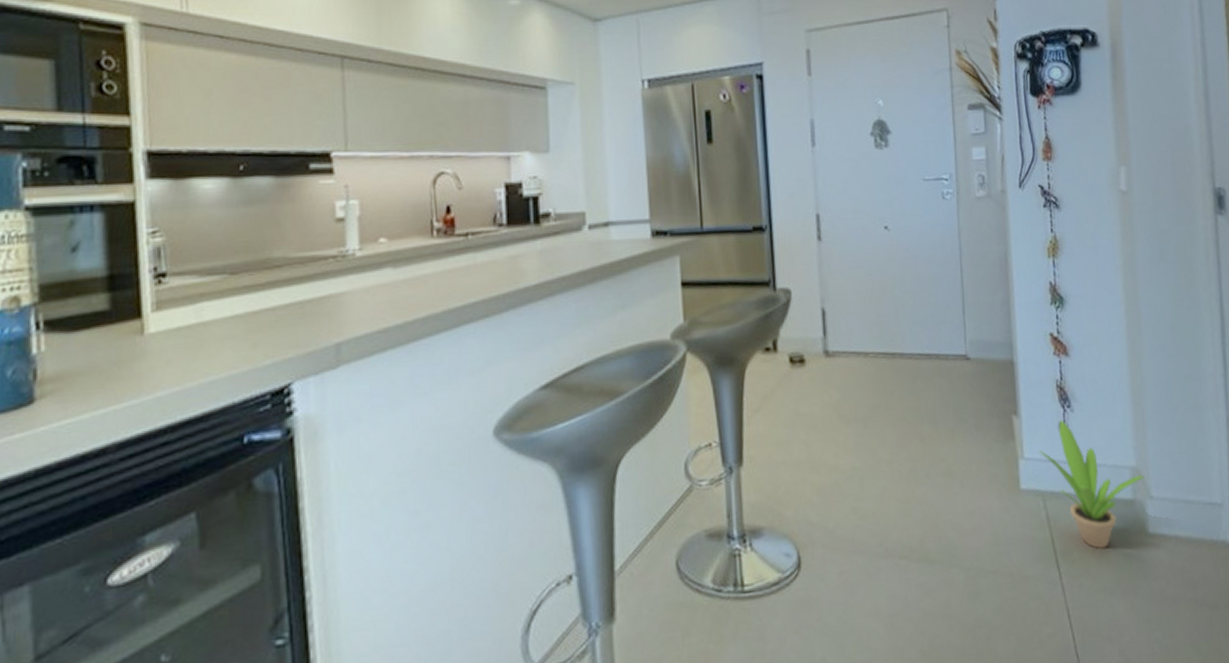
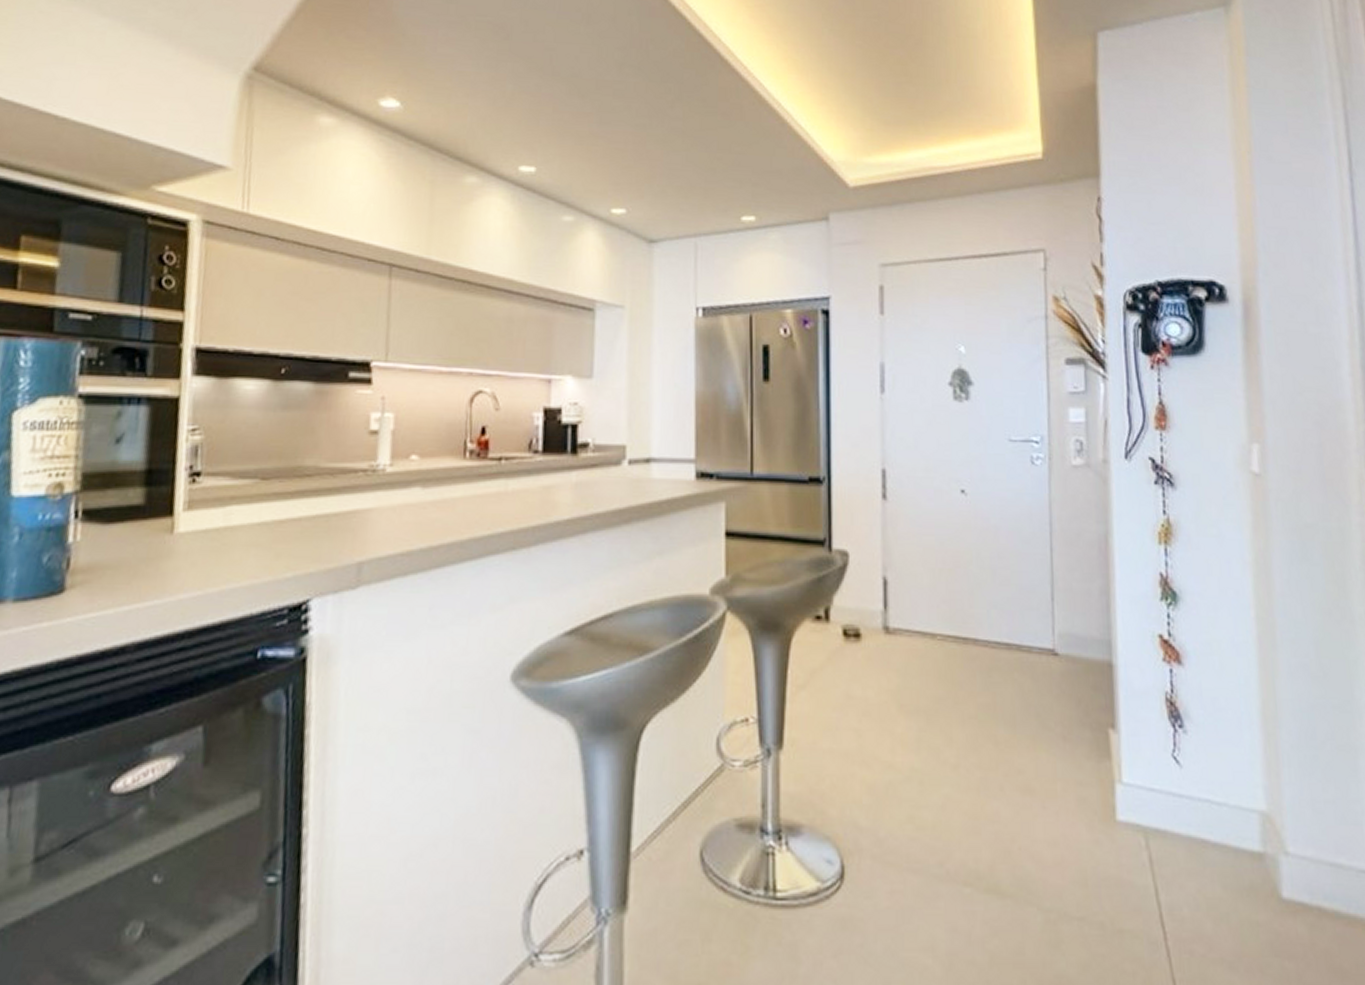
potted plant: present [1039,419,1145,549] -> none [1141,741,1279,908]

